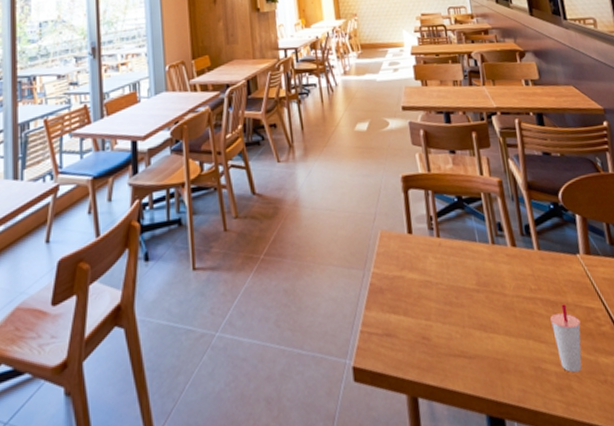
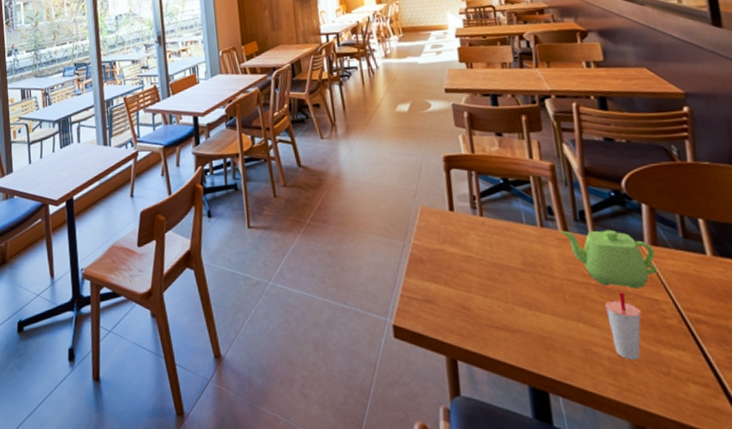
teapot: none [509,241,591,299] -> present [560,229,657,289]

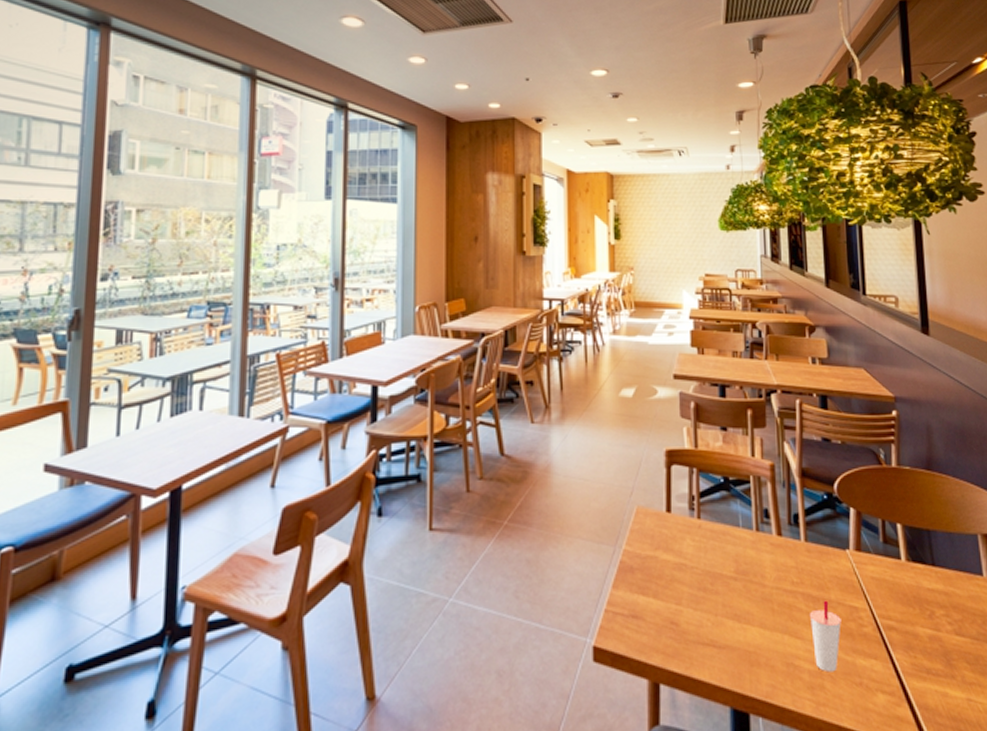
teapot: present [560,229,657,289] -> none [775,534,858,596]

